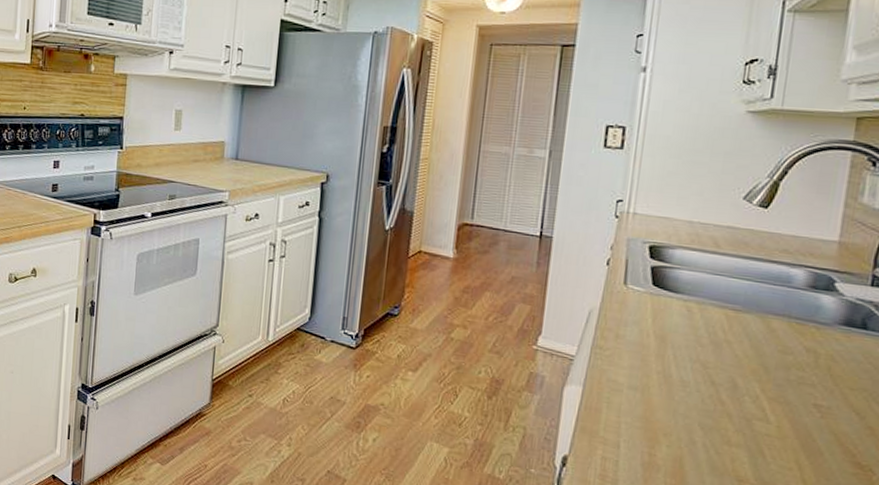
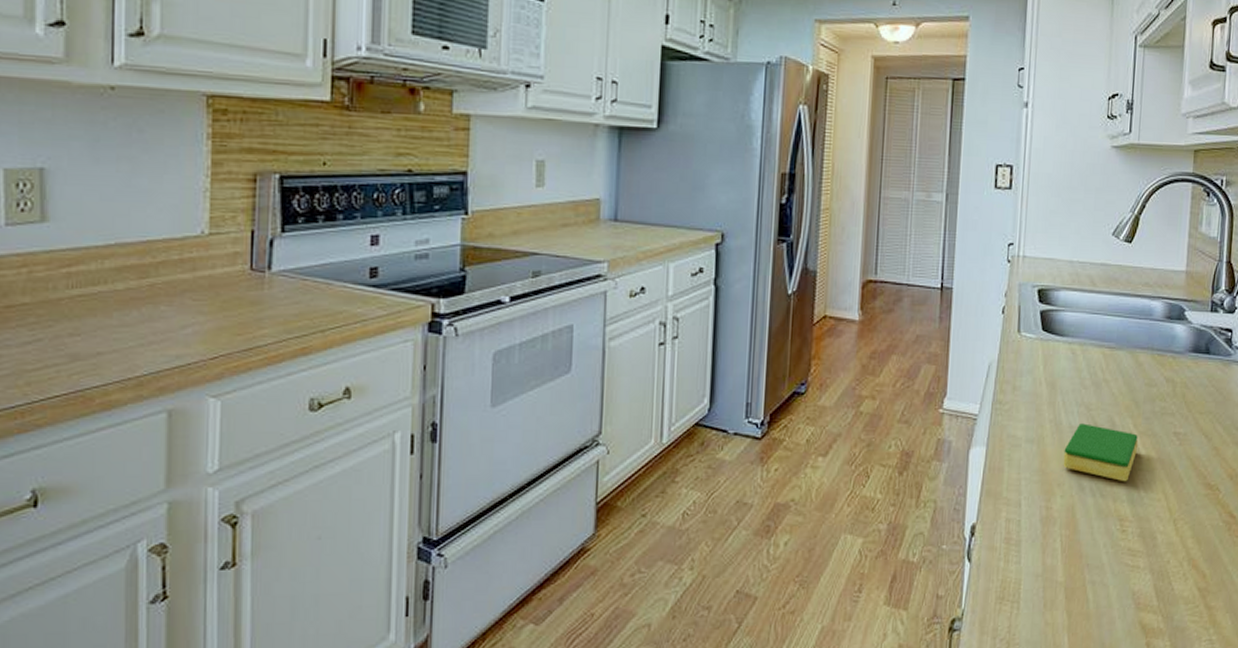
dish sponge: none [671,379,766,445] -> present [1063,423,1138,482]

